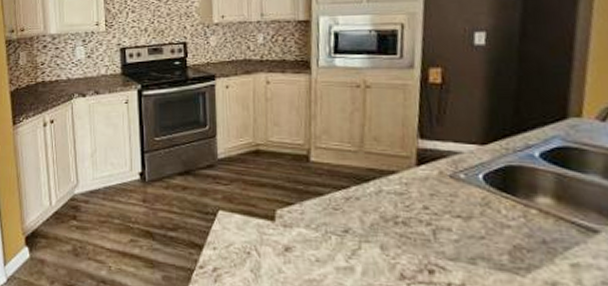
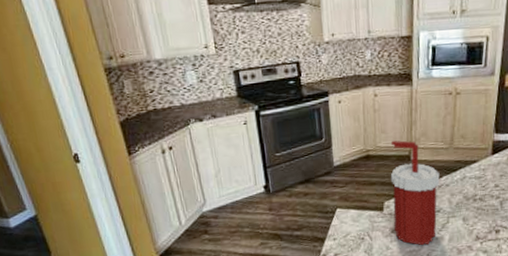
soap dispenser: none [284,136,348,275] -> present [390,140,440,246]

